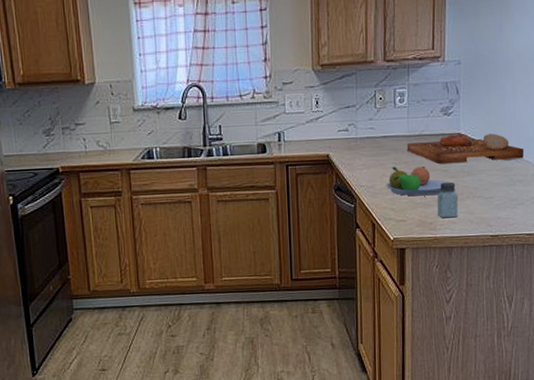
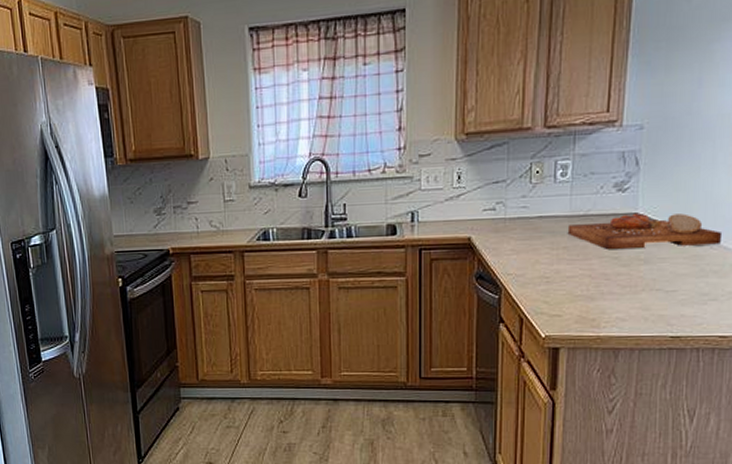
fruit bowl: present [385,166,449,196] -> none [538,251,619,288]
saltshaker: present [437,182,458,218] -> none [602,271,630,314]

